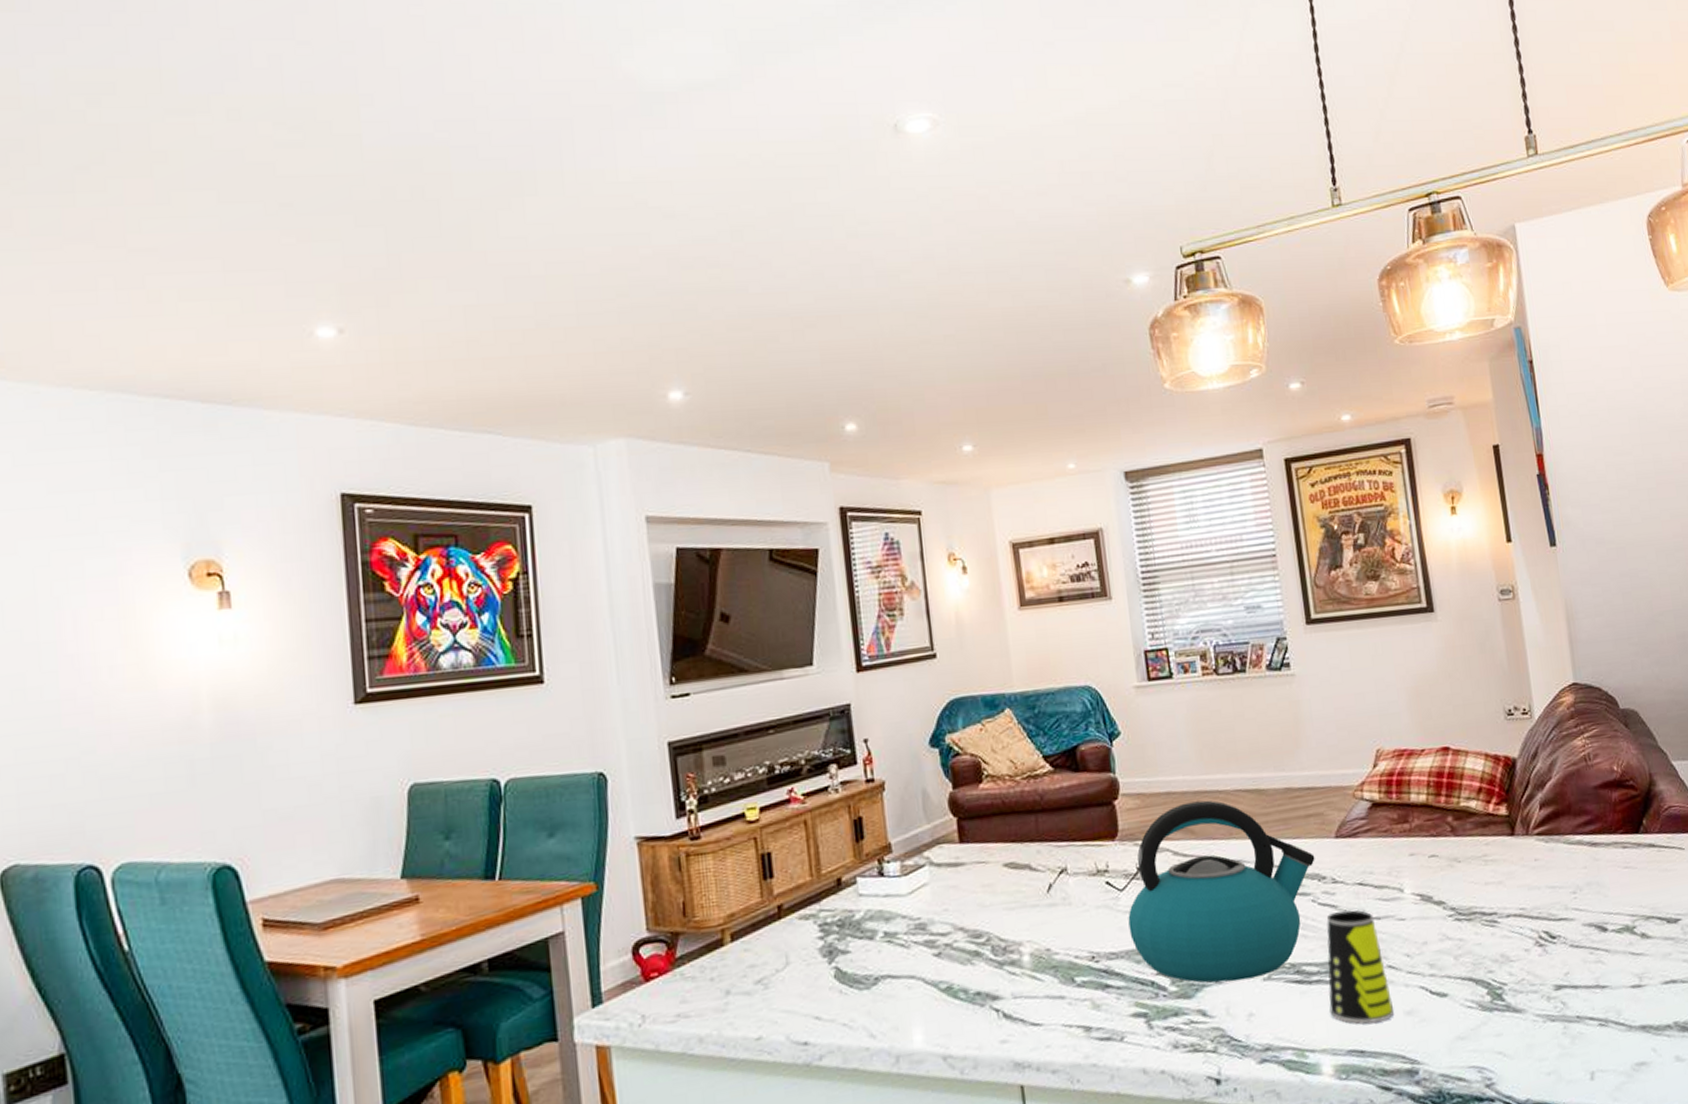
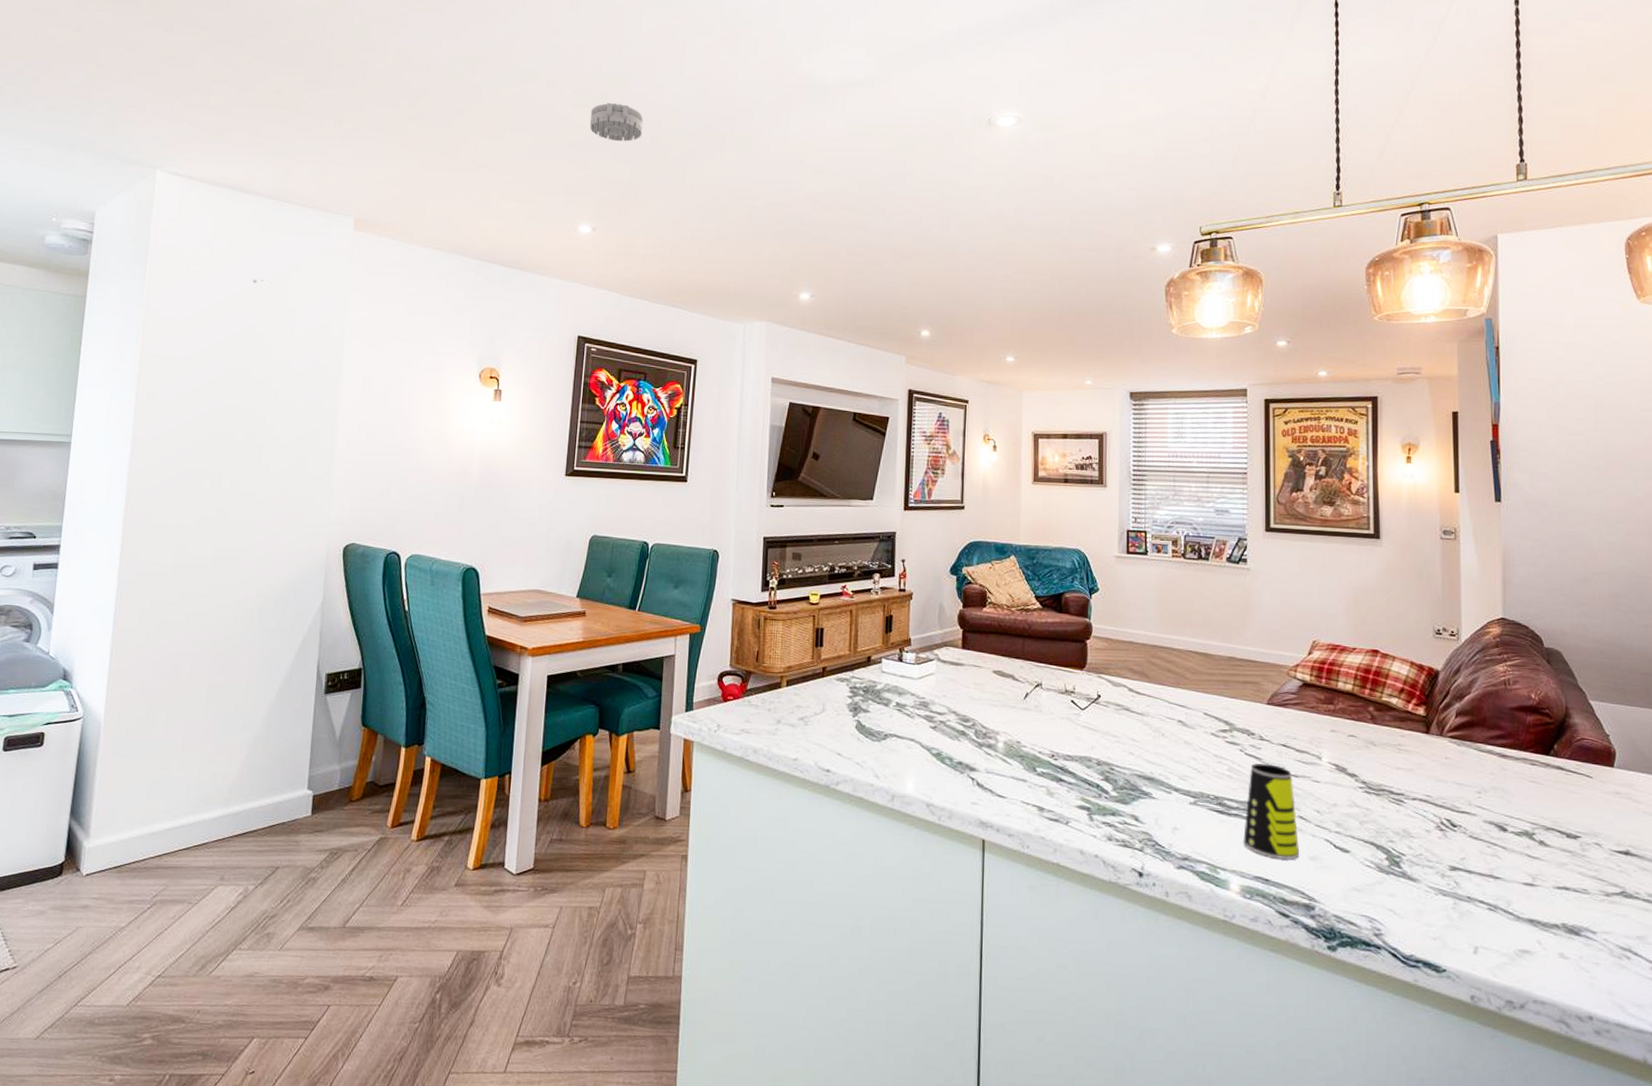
smoke detector: none [306,137,395,196] -> present [589,102,644,142]
kettle: present [1128,800,1315,983] -> none [1085,652,1247,801]

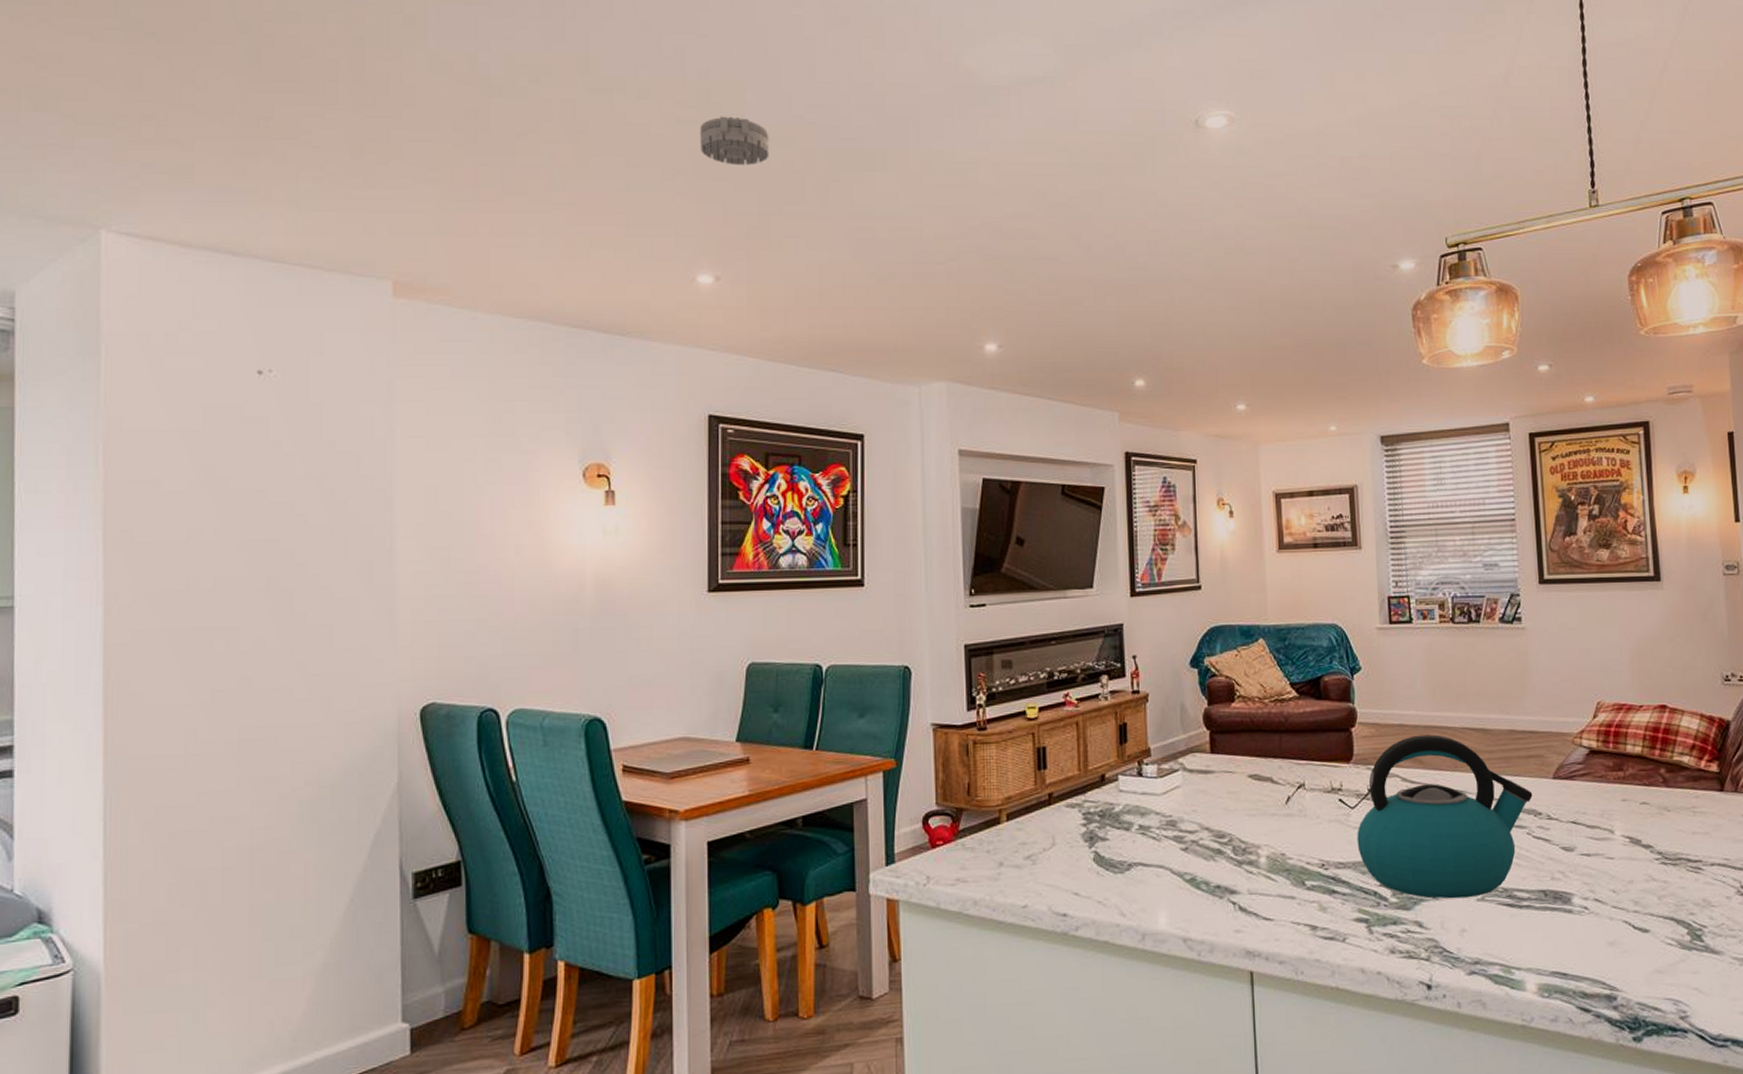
kettle: none [1085,652,1247,801] -> present [1357,734,1533,899]
cup: present [1243,763,1300,860] -> none [1537,845,1598,950]

